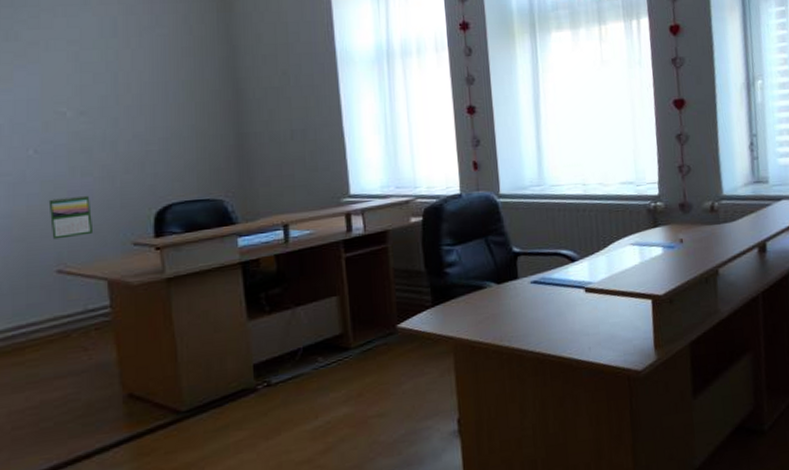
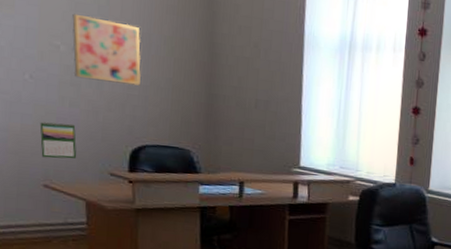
wall art: none [78,74,159,143] -> present [72,13,141,86]

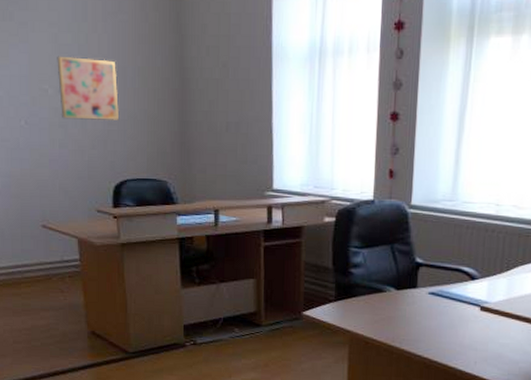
calendar: present [39,122,77,159] -> none [36,164,68,200]

